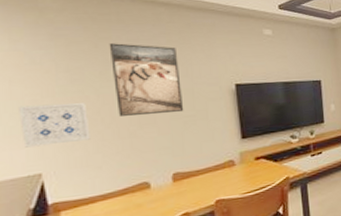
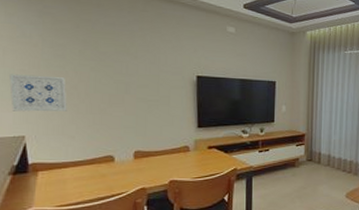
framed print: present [109,43,184,116] -> none [88,25,149,96]

